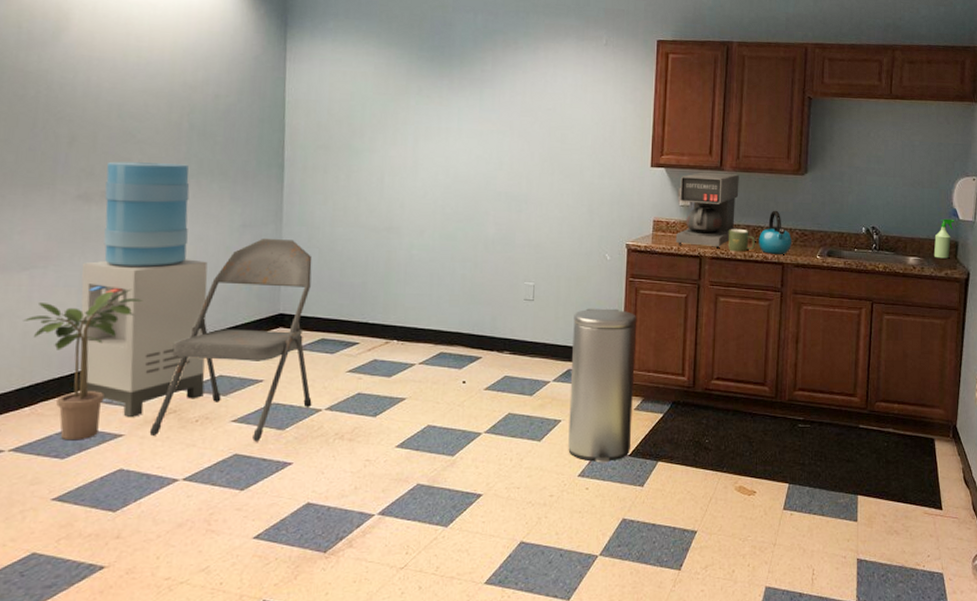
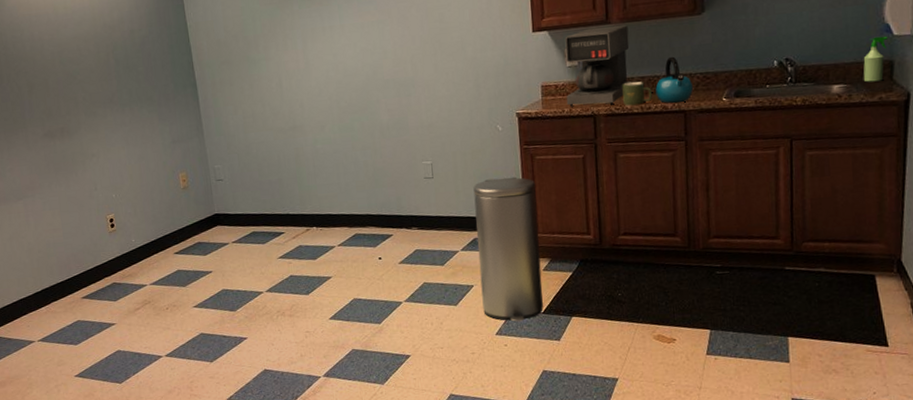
potted plant: present [23,289,145,441] -> none [27,206,110,331]
water cooler: present [80,161,208,417] -> none [58,95,169,309]
folding chair: present [149,238,312,442] -> none [133,149,254,323]

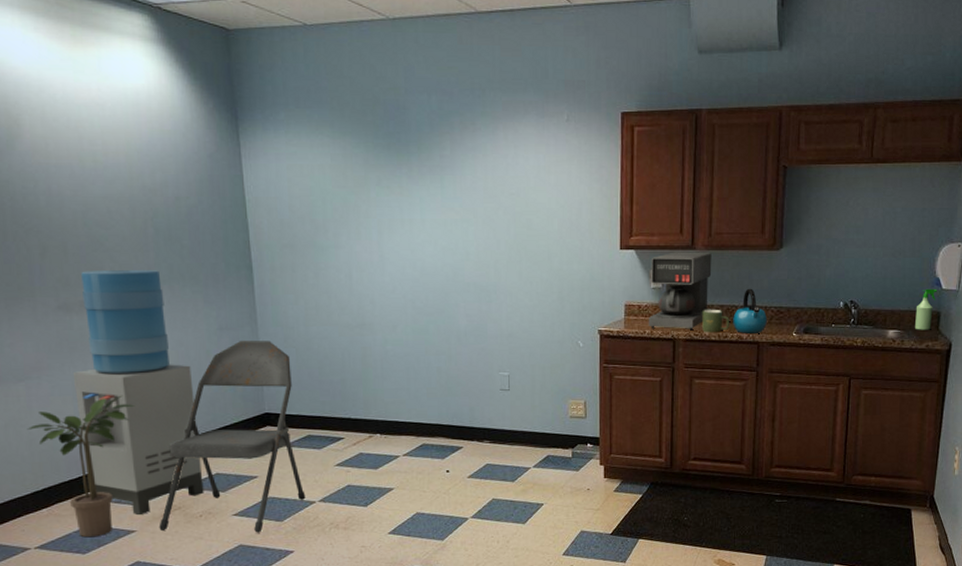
potted plant: none [27,206,110,331] -> present [27,395,137,538]
water cooler: none [58,95,169,309] -> present [72,270,204,514]
folding chair: none [133,149,254,323] -> present [159,340,306,533]
pedal bin: present [473,176,543,322] -> none [550,395,613,542]

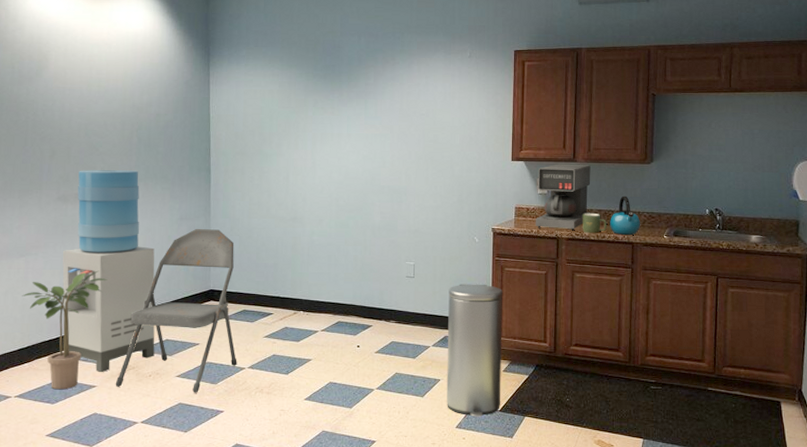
pedal bin: none [550,395,613,542] -> present [447,284,503,417]
spray bottle: present [914,288,938,330] -> none [775,200,796,236]

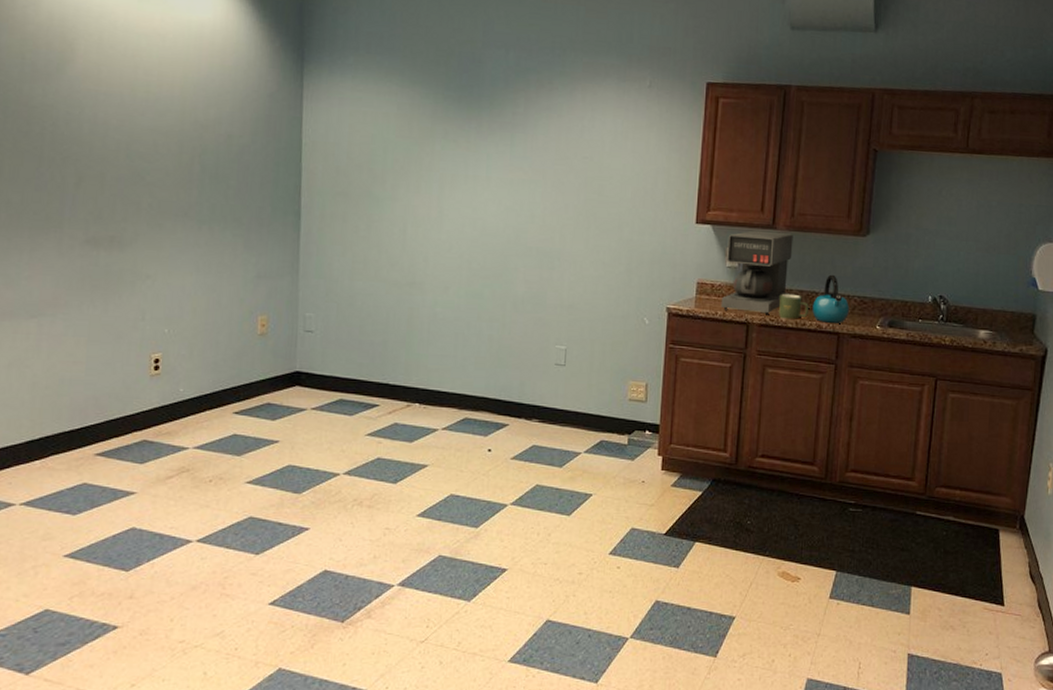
potted plant: present [22,270,109,390] -> none [32,340,156,497]
water cooler: present [62,170,155,372] -> none [90,204,221,474]
folding chair: present [115,228,237,393] -> none [162,290,330,505]
pedal bin: present [447,284,503,417] -> none [599,375,677,541]

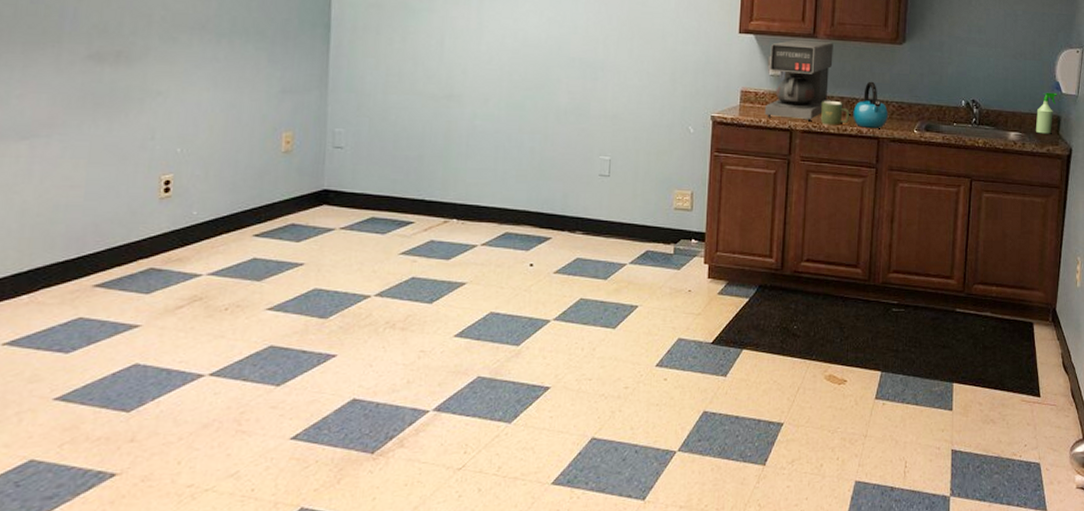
spray bottle: none [1007,288,1034,333] -> present [1035,92,1058,134]

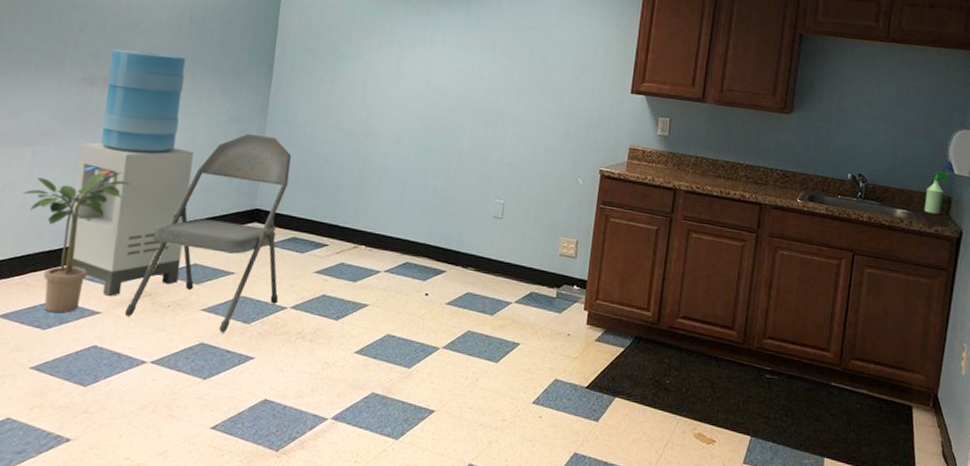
potted plant: none [21,161,167,333] -> present [22,171,133,314]
water cooler: none [90,17,241,305] -> present [71,49,194,296]
folding chair: none [170,105,362,332] -> present [124,133,292,333]
coffee maker: present [764,39,833,122] -> none [650,102,721,183]
mug: present [821,100,849,127] -> none [705,163,733,190]
kettle: present [853,81,888,129] -> none [736,147,772,195]

